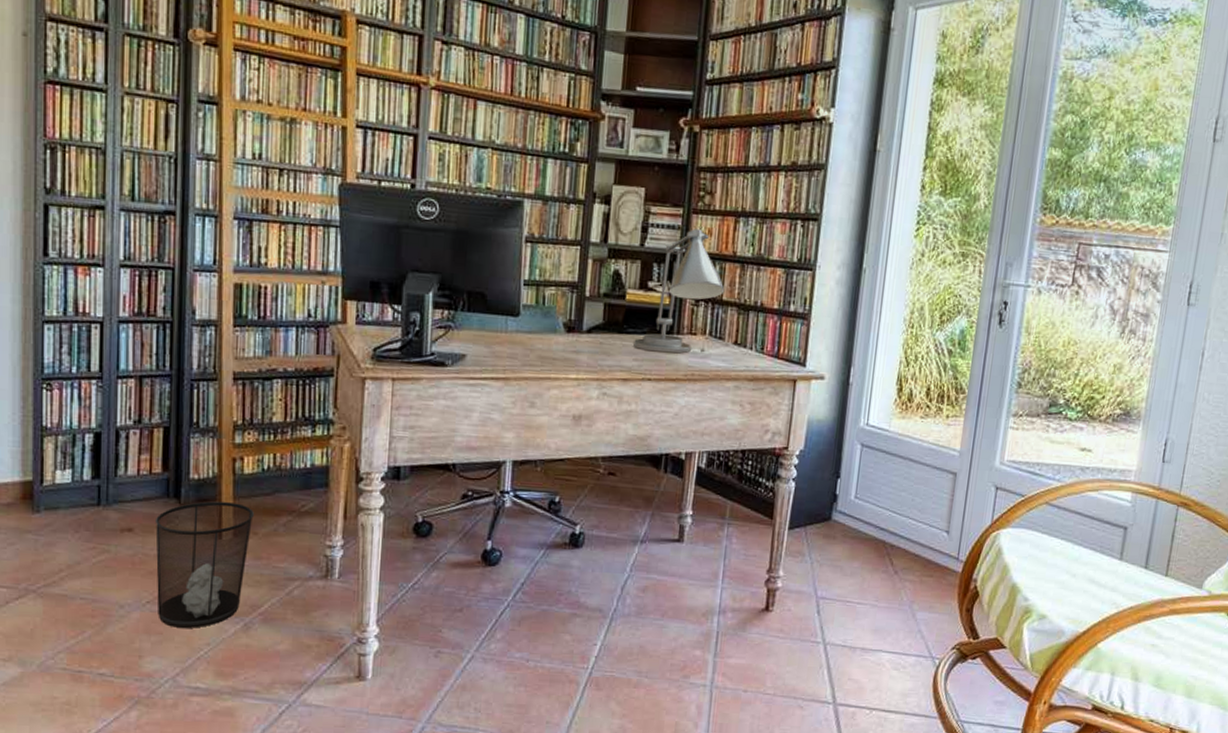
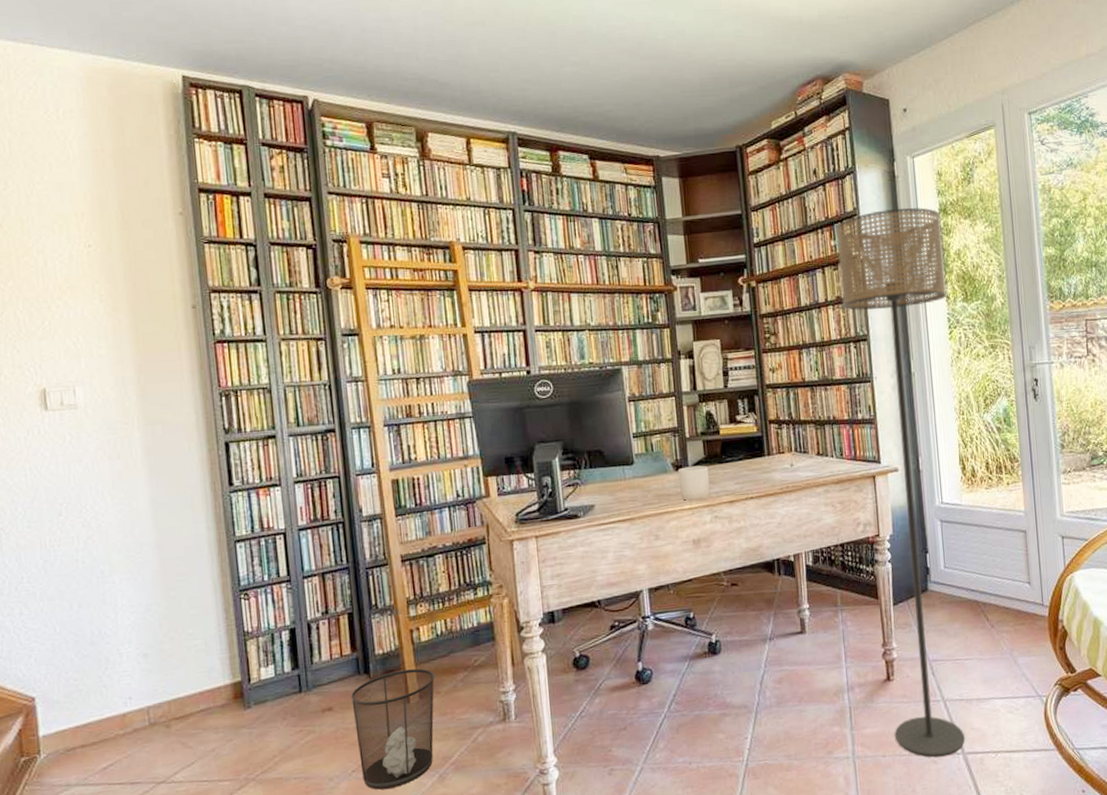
mug: none [568,330,606,372] -> present [677,465,710,501]
desk lamp: present [633,229,725,355] -> none [733,365,801,475]
floor lamp: none [762,66,935,703] -> present [836,207,966,757]

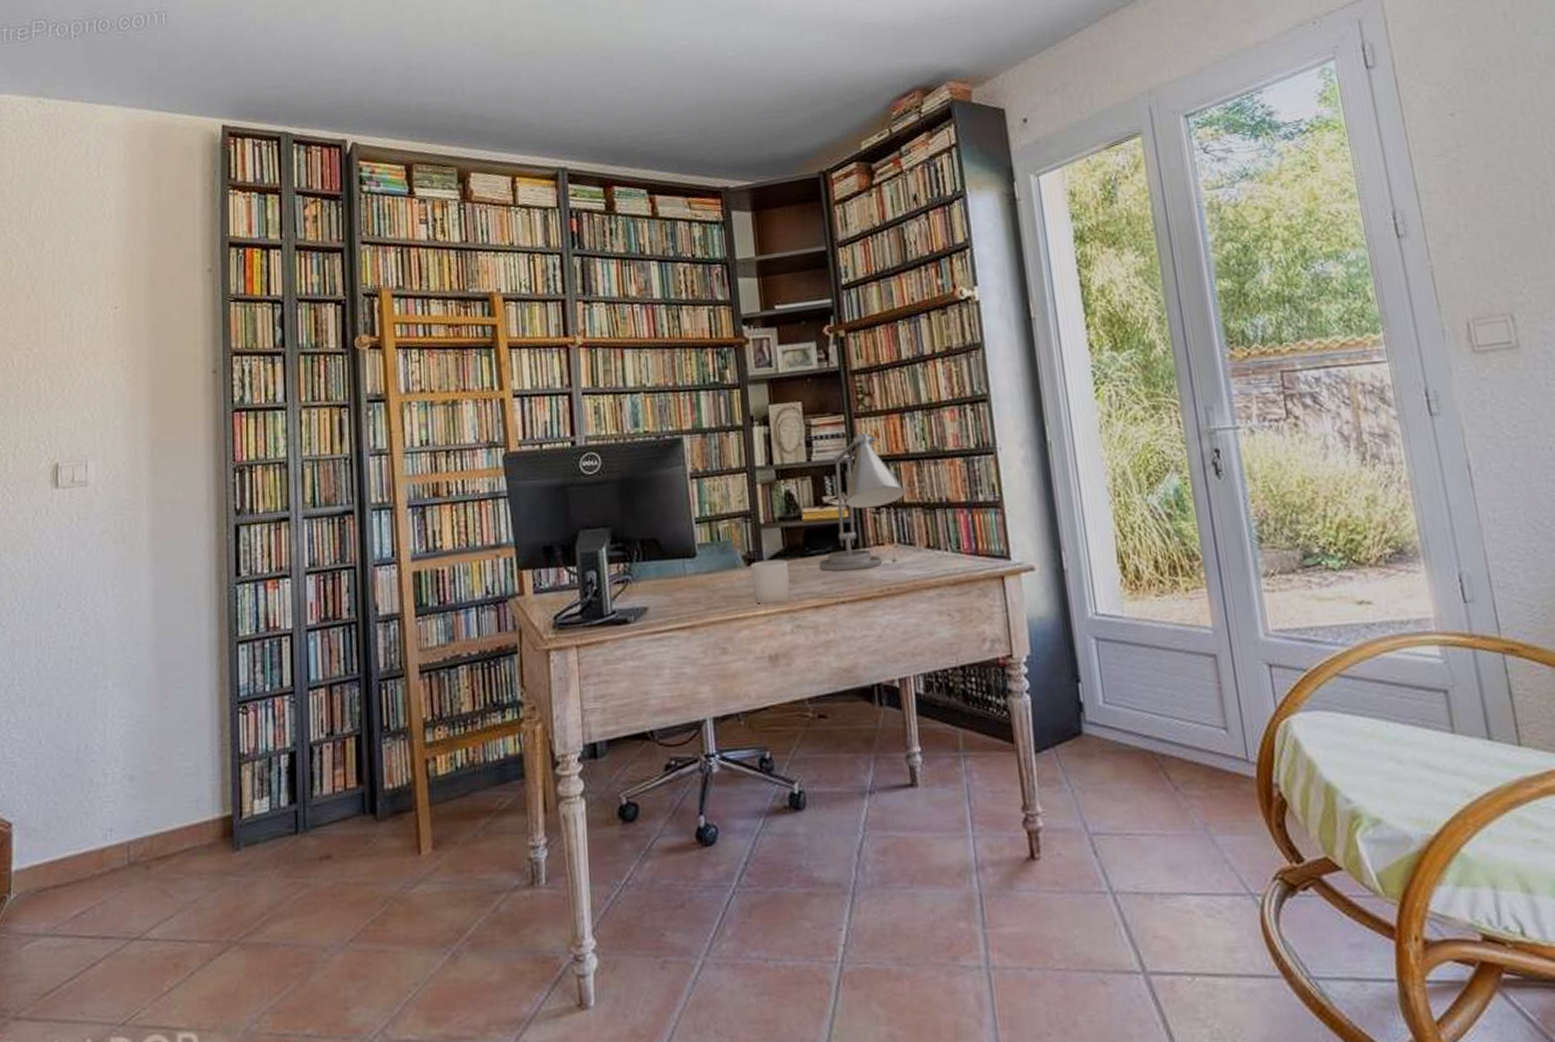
waste bin: present [351,668,435,790] -> none [354,810,451,968]
desk lamp: none [733,365,801,475] -> present [819,433,905,573]
floor lamp: present [836,207,966,757] -> none [943,235,1147,976]

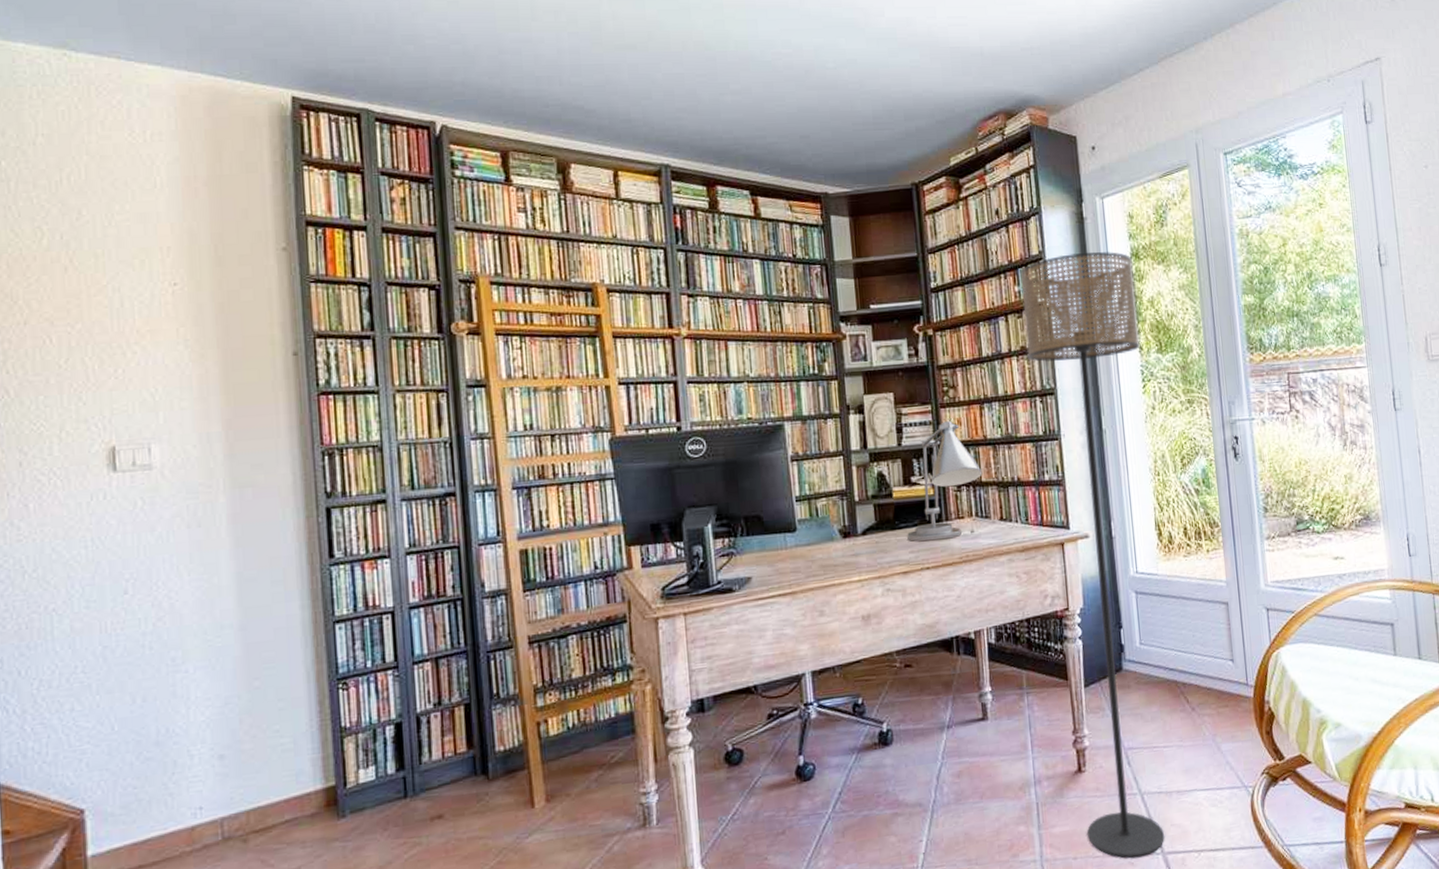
mug: present [750,559,790,605] -> none [845,532,881,572]
floor lamp: none [943,235,1147,976] -> present [1020,252,1165,858]

